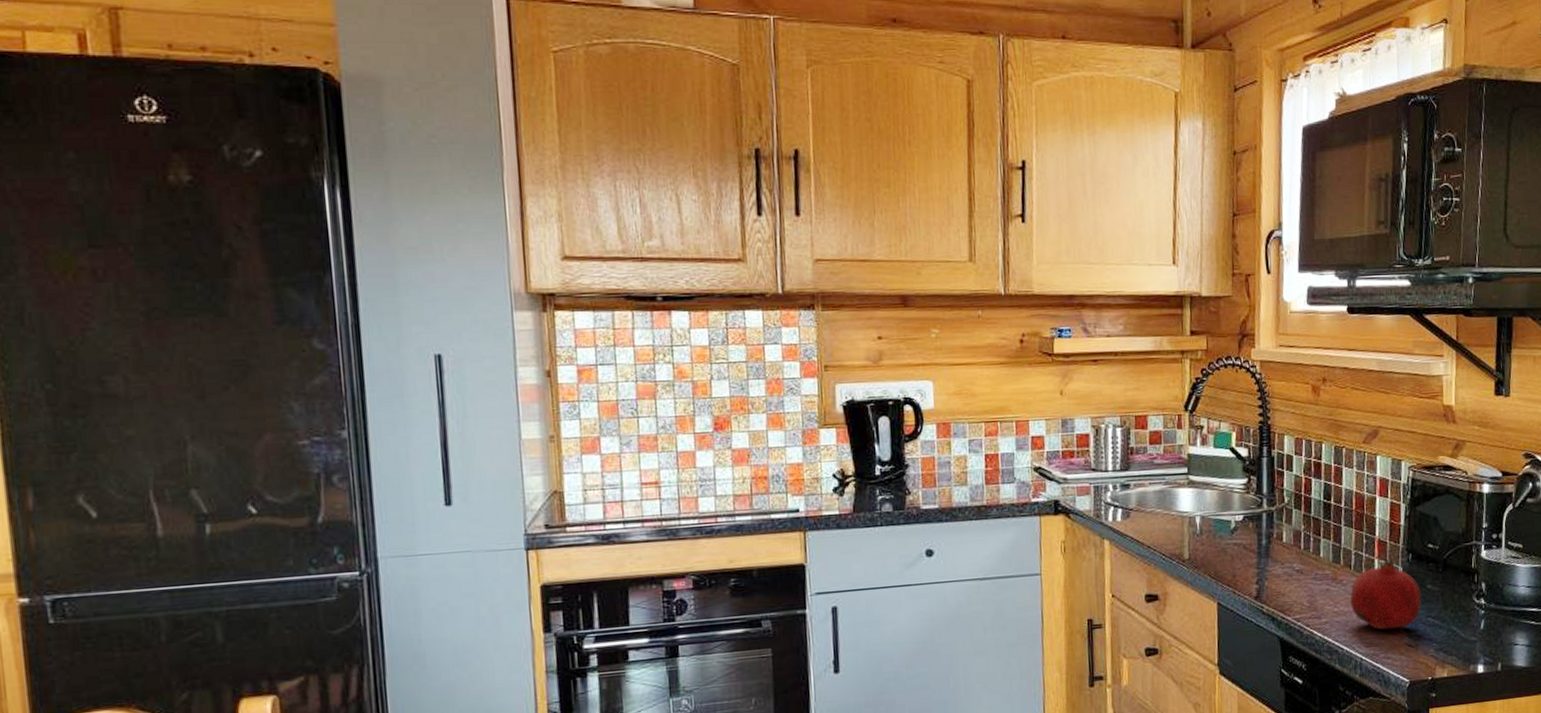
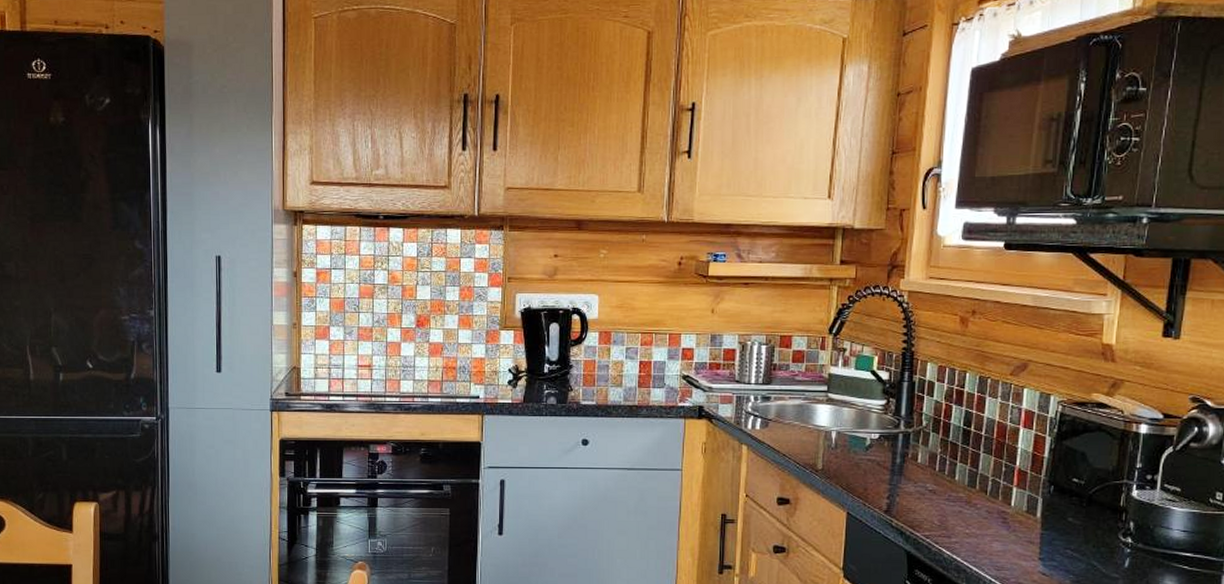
fruit: present [1349,558,1421,630] -> none [982,488,1061,556]

